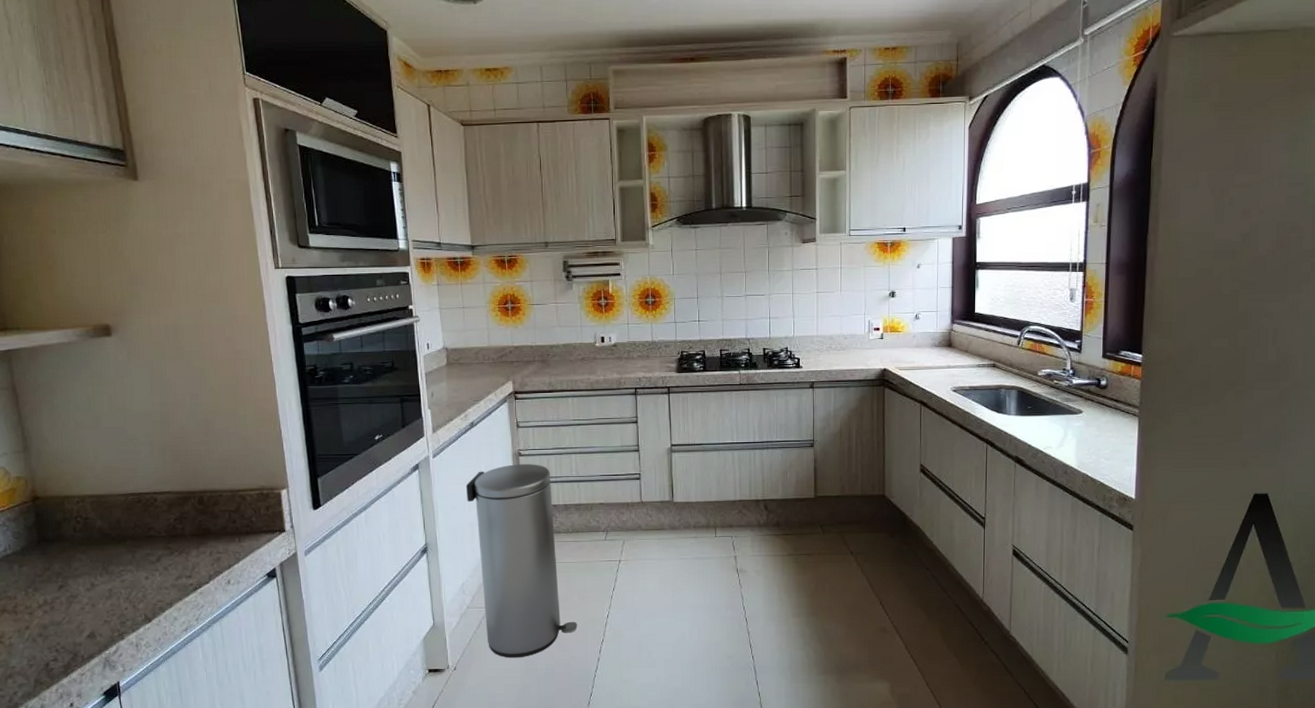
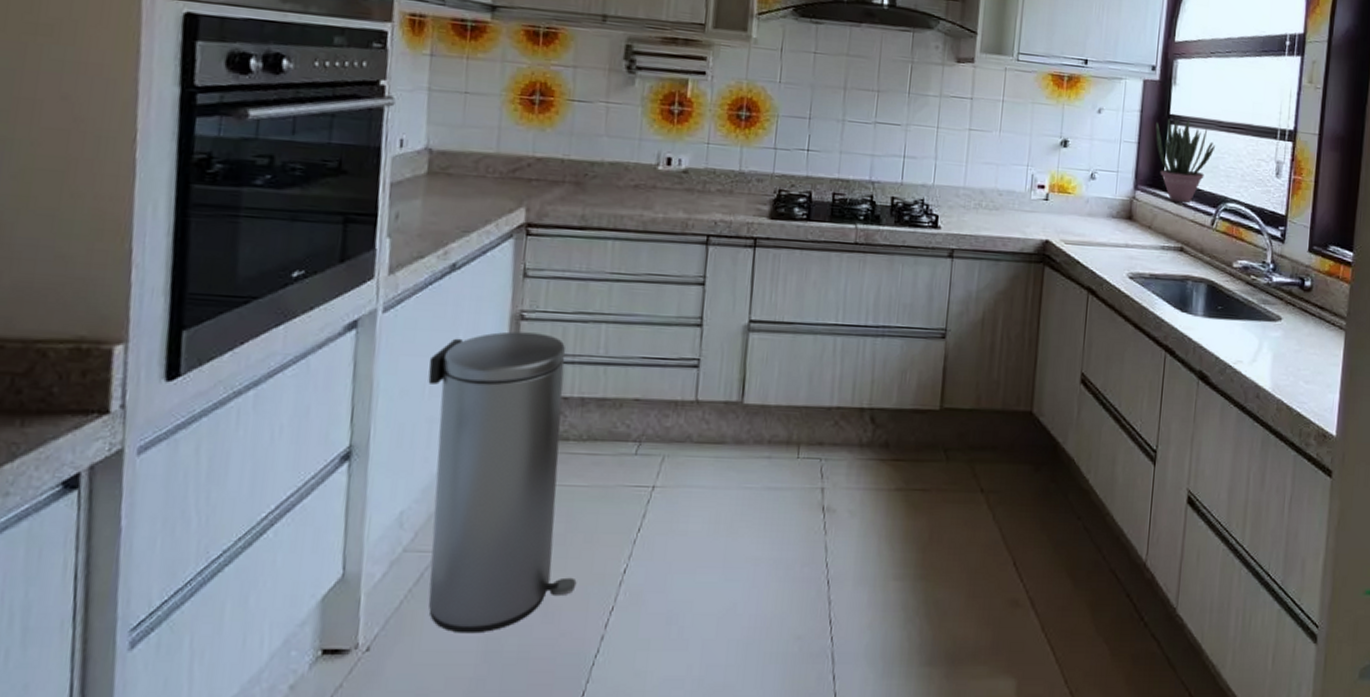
potted plant: none [965,263,1017,329] -> present [1155,118,1216,203]

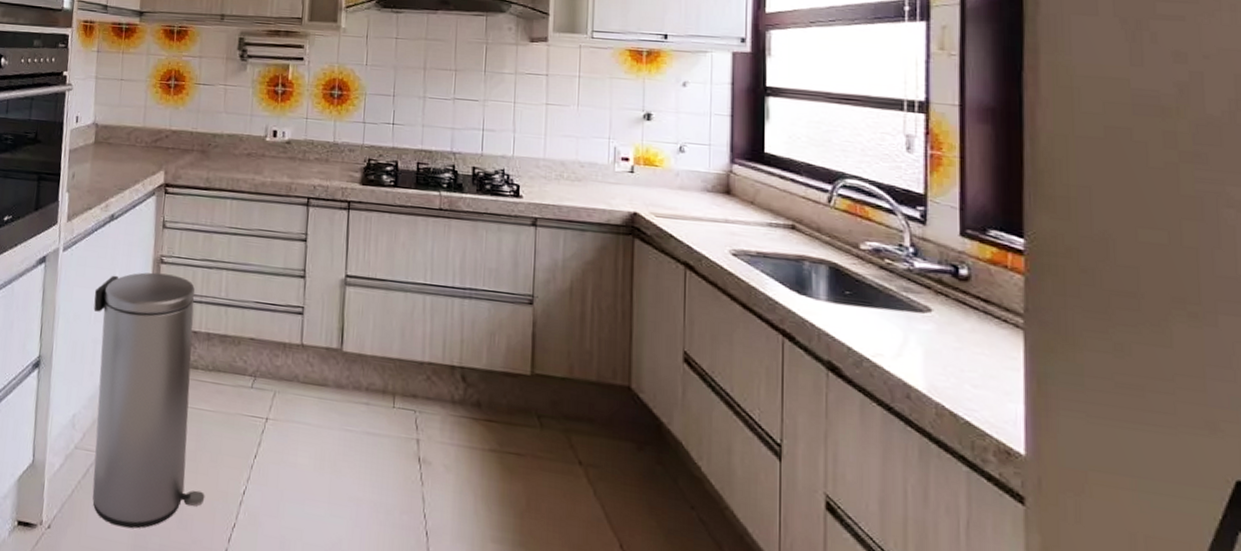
potted plant: present [1155,118,1216,203] -> none [751,90,826,178]

